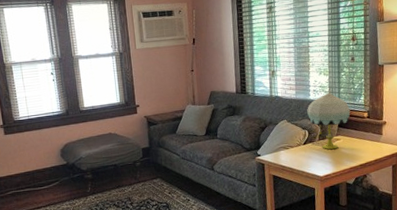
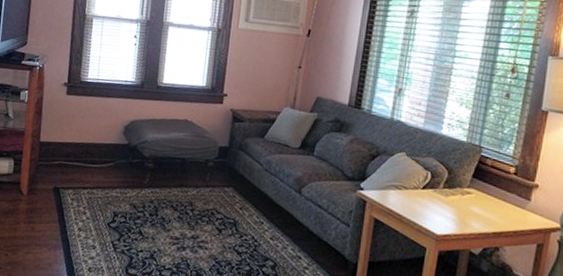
table lamp: present [307,92,351,150] -> none [434,130,493,205]

